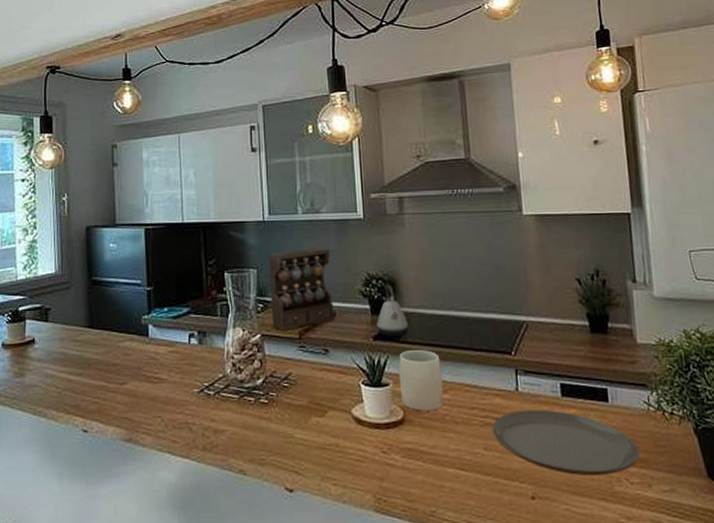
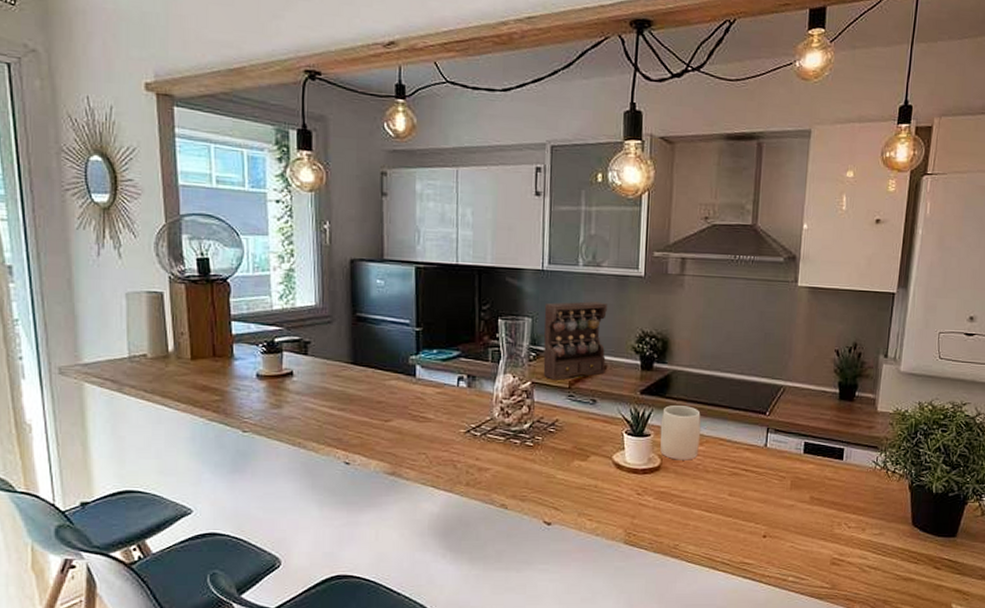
kettle: present [377,285,409,338] -> none [645,343,676,393]
plate: present [492,409,640,476] -> none [738,463,861,521]

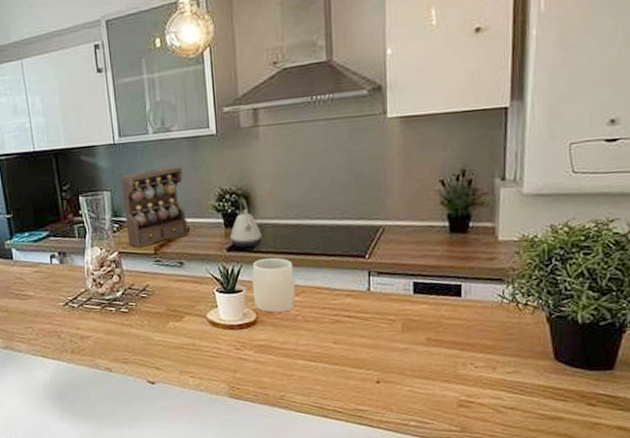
kettle: none [645,343,676,393] -> present [230,198,263,248]

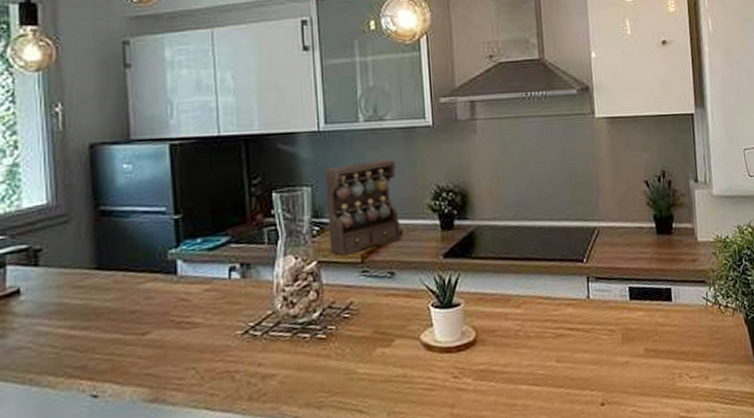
kettle: present [230,198,263,248] -> none [447,197,481,254]
mug: present [251,258,296,313] -> none [470,264,517,330]

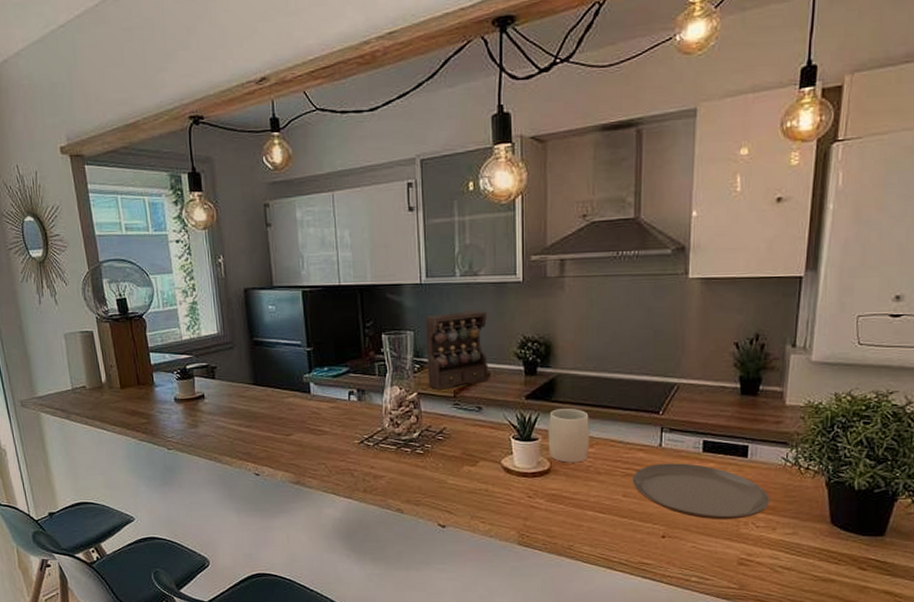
mug: none [470,264,517,330] -> present [548,409,590,463]
plate: none [564,314,699,377] -> present [632,463,770,520]

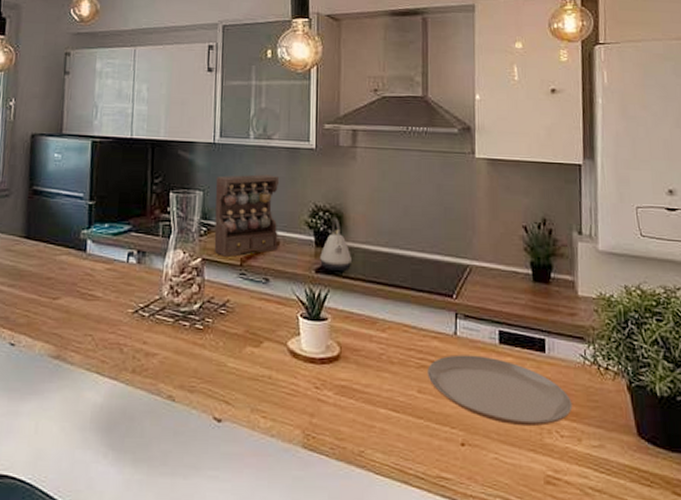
kettle: none [530,347,562,397] -> present [320,218,353,272]
mug: present [548,409,590,463] -> none [338,286,382,349]

